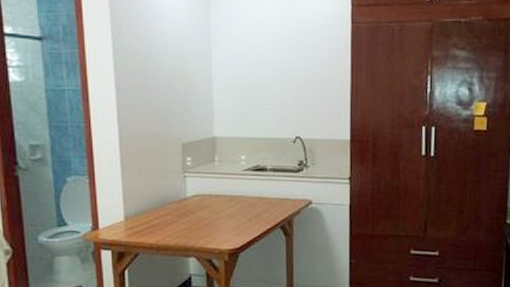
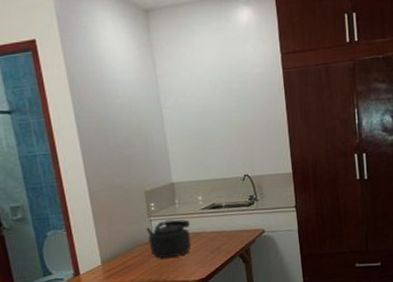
kettle: none [179,178,229,221] -> present [146,219,192,258]

